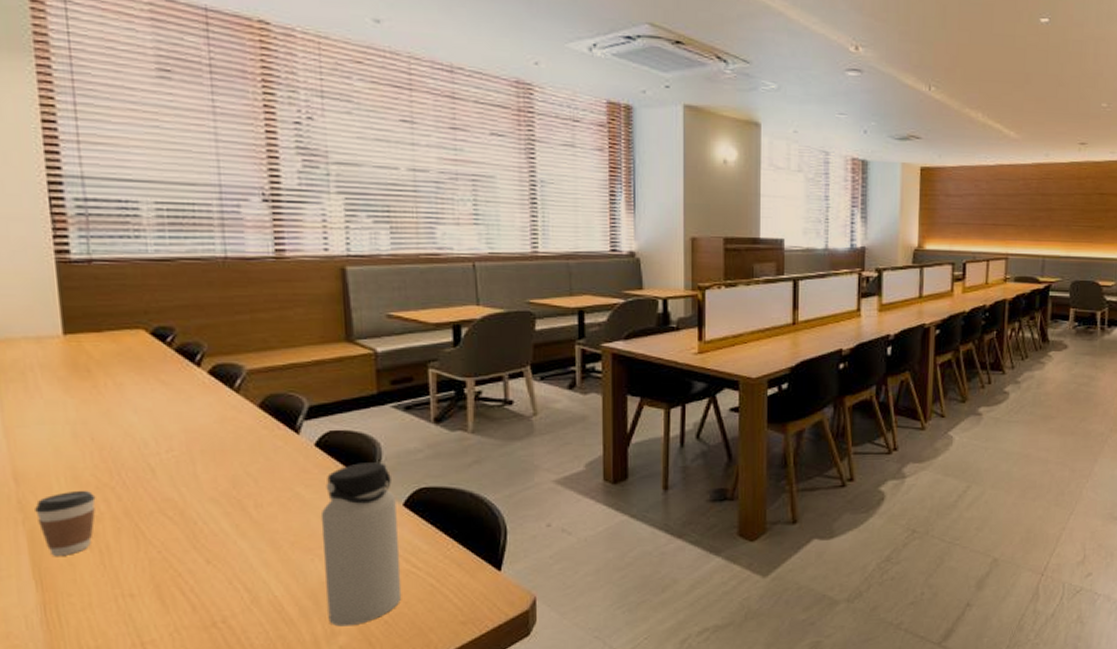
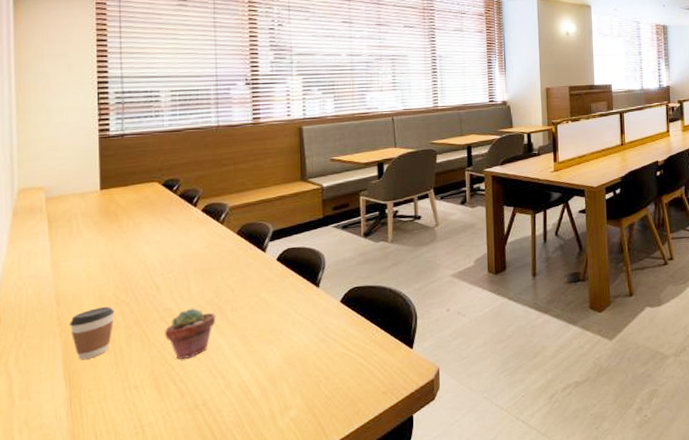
potted succulent: none [166,500,235,564] -> present [165,308,216,359]
water bottle: present [320,462,402,627] -> none [279,270,338,402]

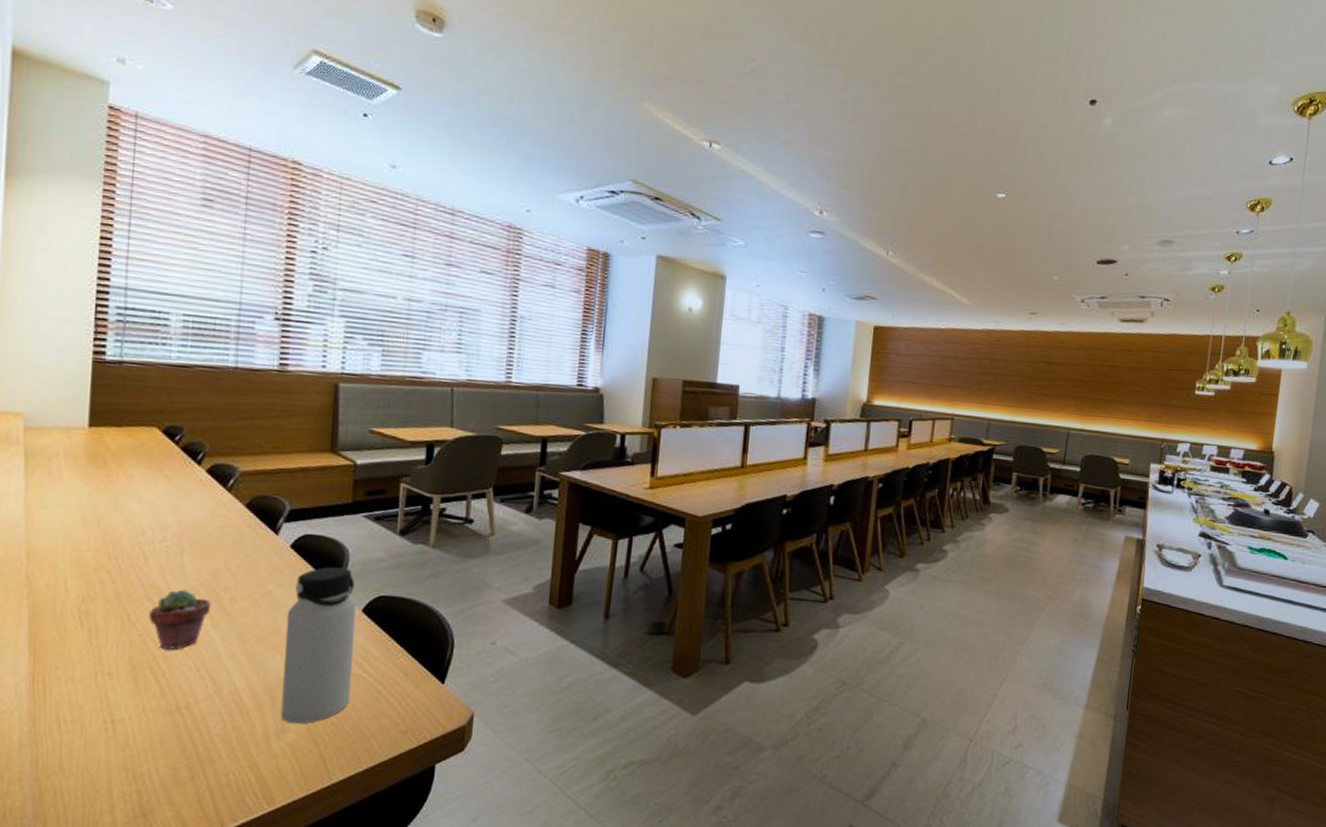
coffee cup: present [70,306,115,360] -> none [40,570,93,631]
water bottle: none [279,270,338,402] -> present [281,567,356,724]

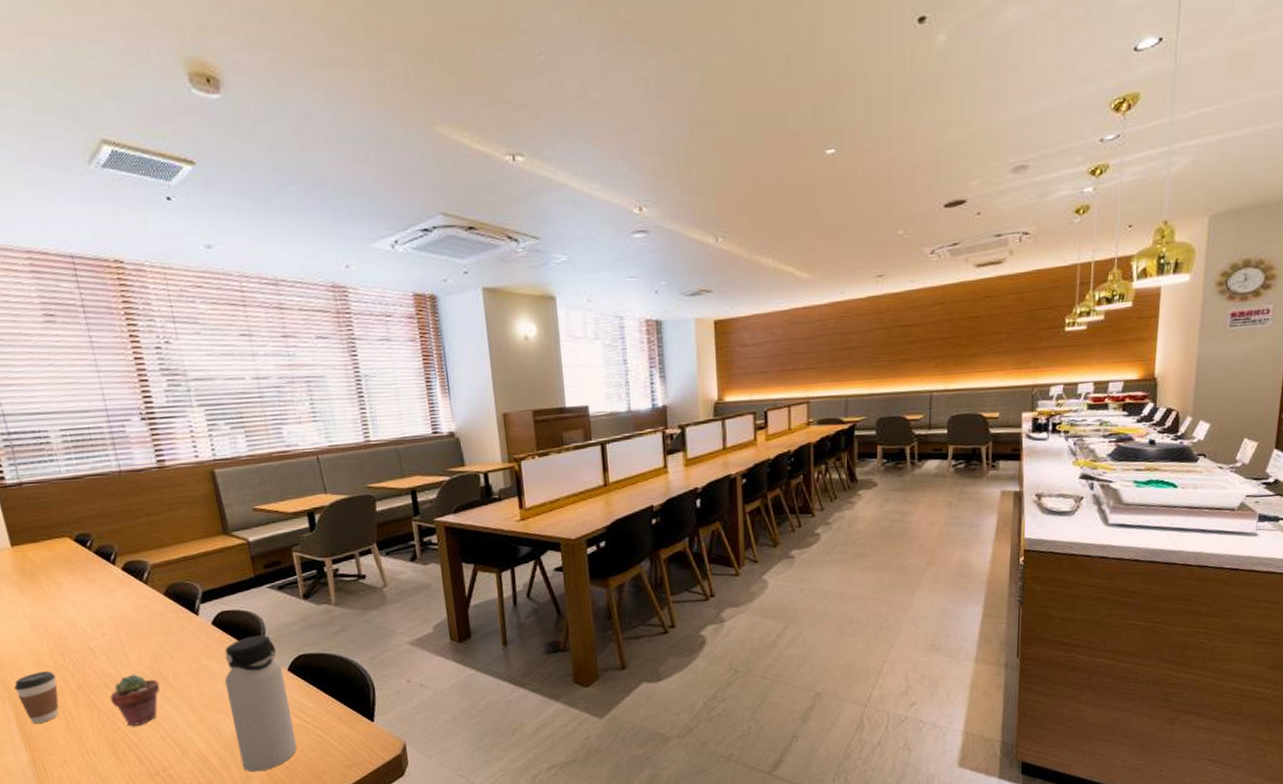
coffee cup: none [40,570,93,631] -> present [14,670,59,724]

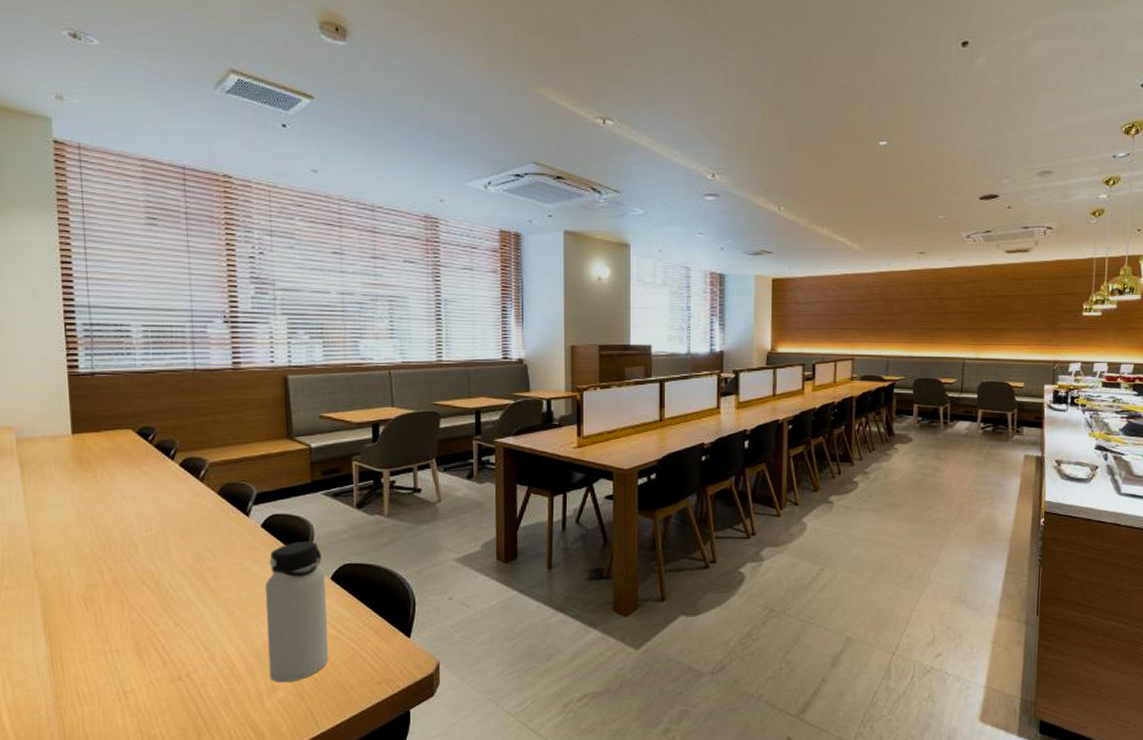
coffee cup: present [14,670,59,724] -> none [47,562,92,616]
potted succulent: present [110,674,160,726] -> none [145,572,198,626]

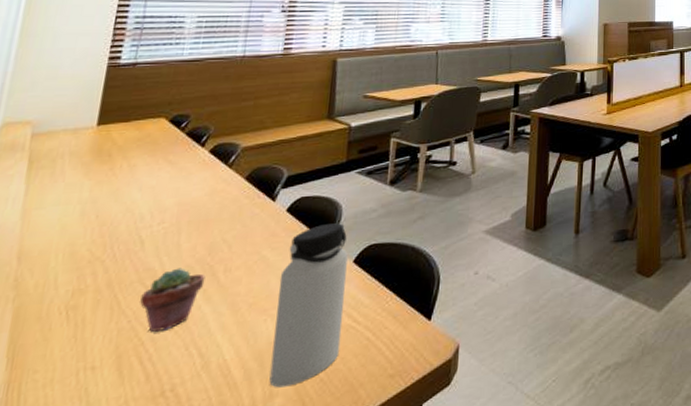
potted succulent: none [145,572,198,626] -> present [140,267,206,332]

